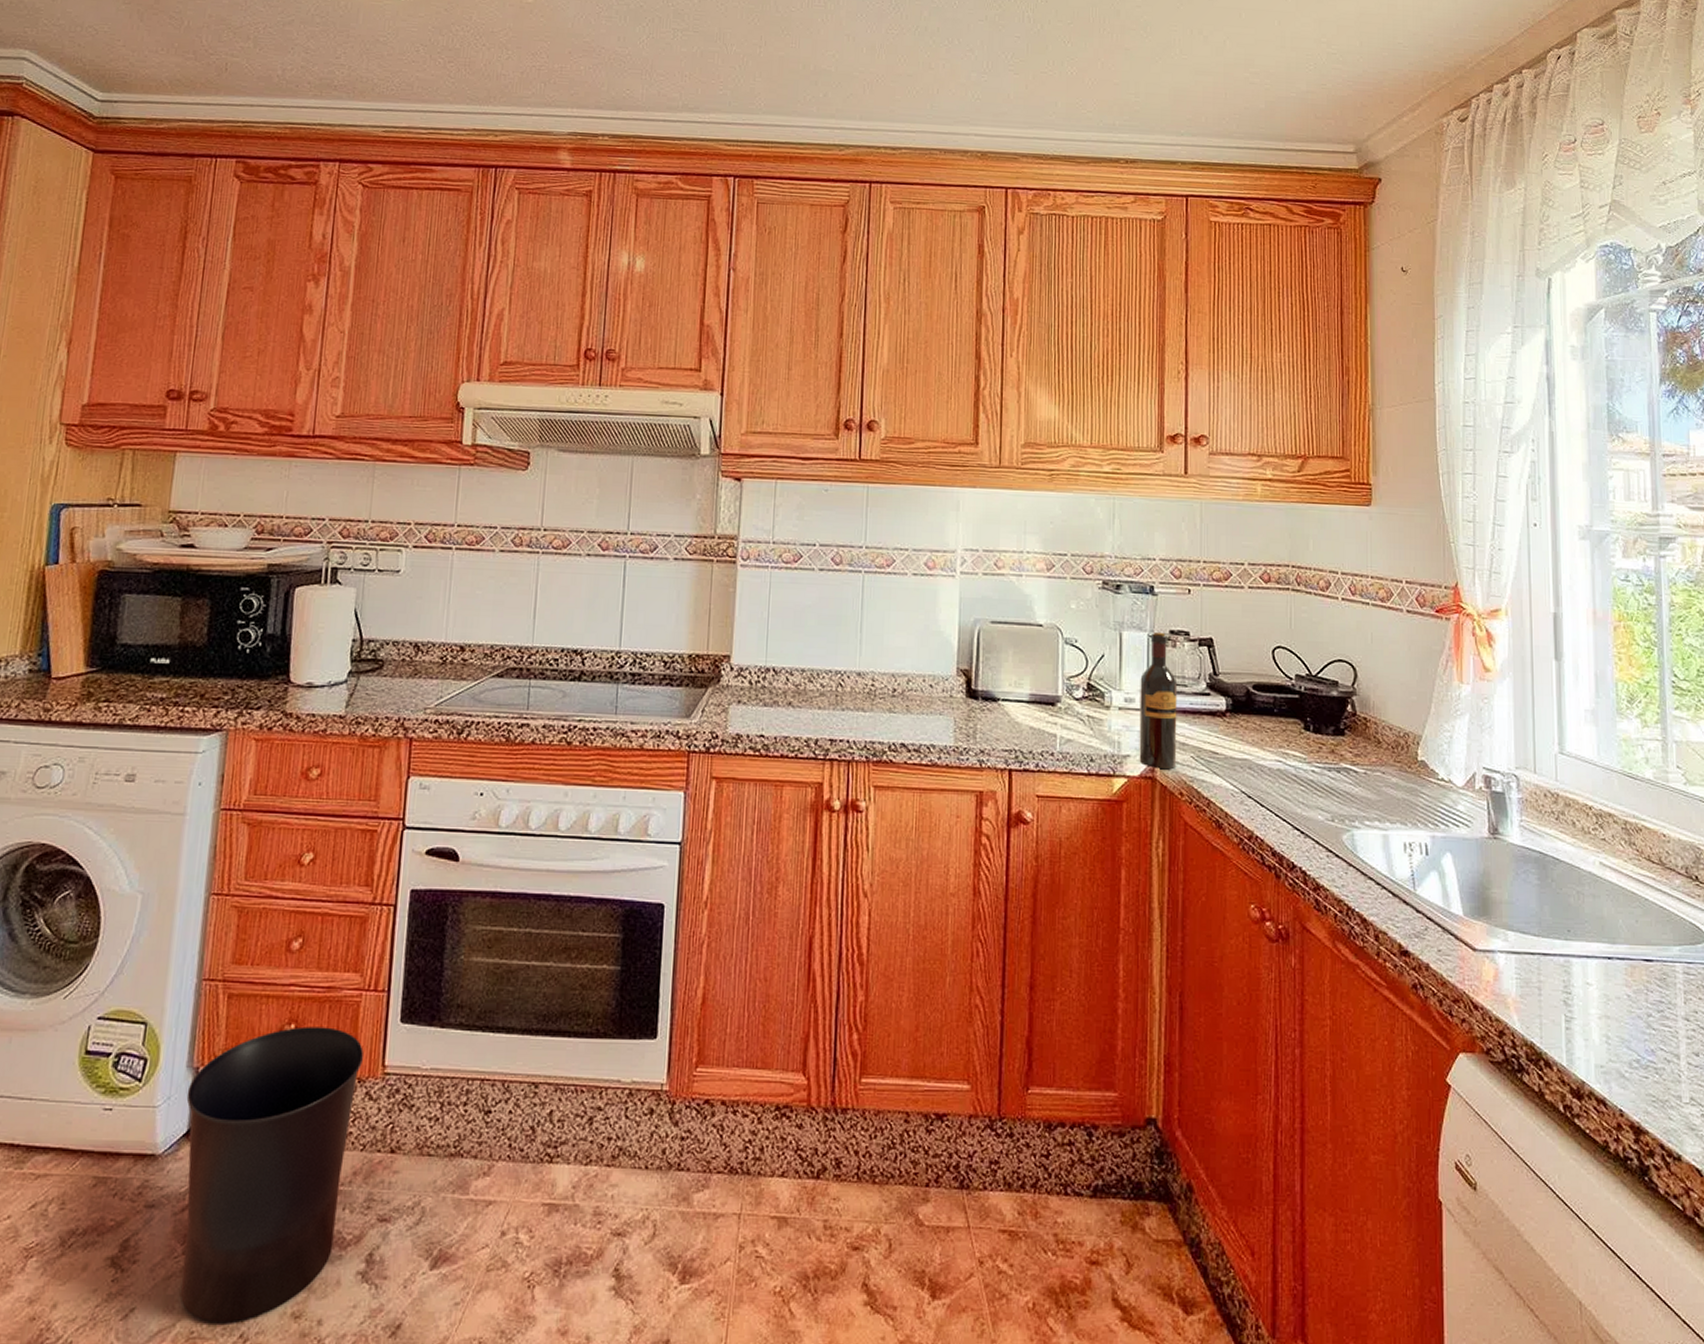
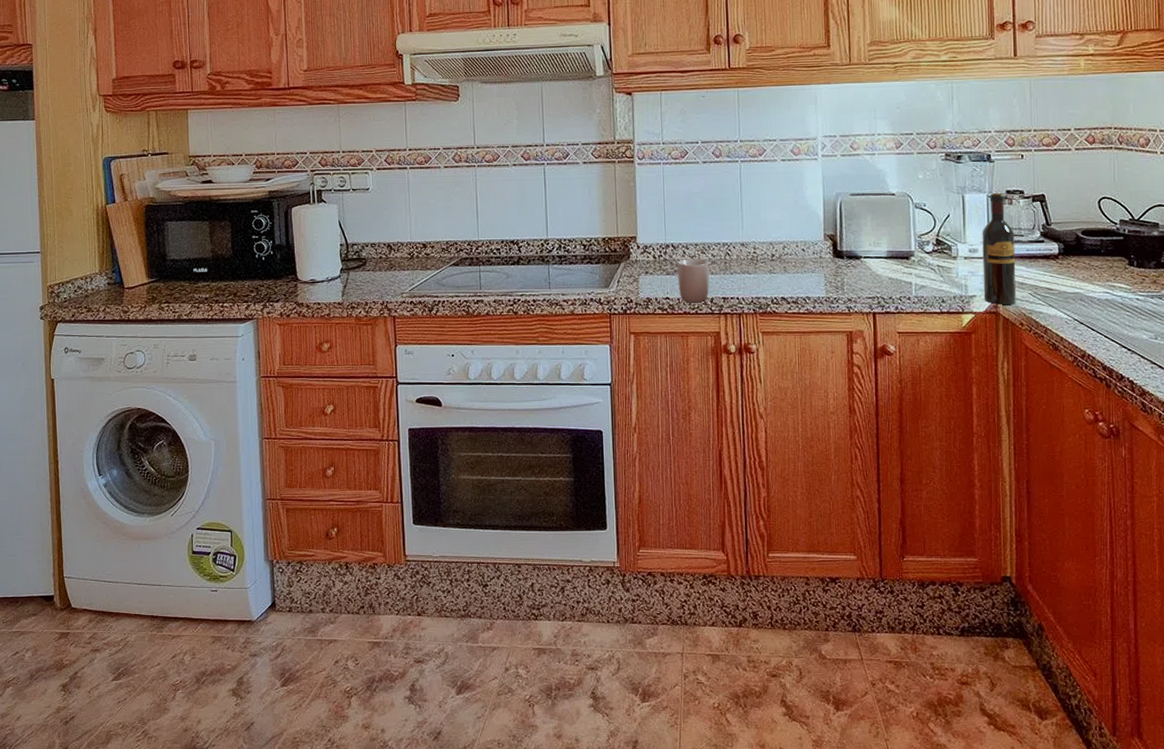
waste bin: present [180,1026,364,1323] -> none [267,529,389,731]
cup: none [776,687,817,746] -> present [677,258,710,304]

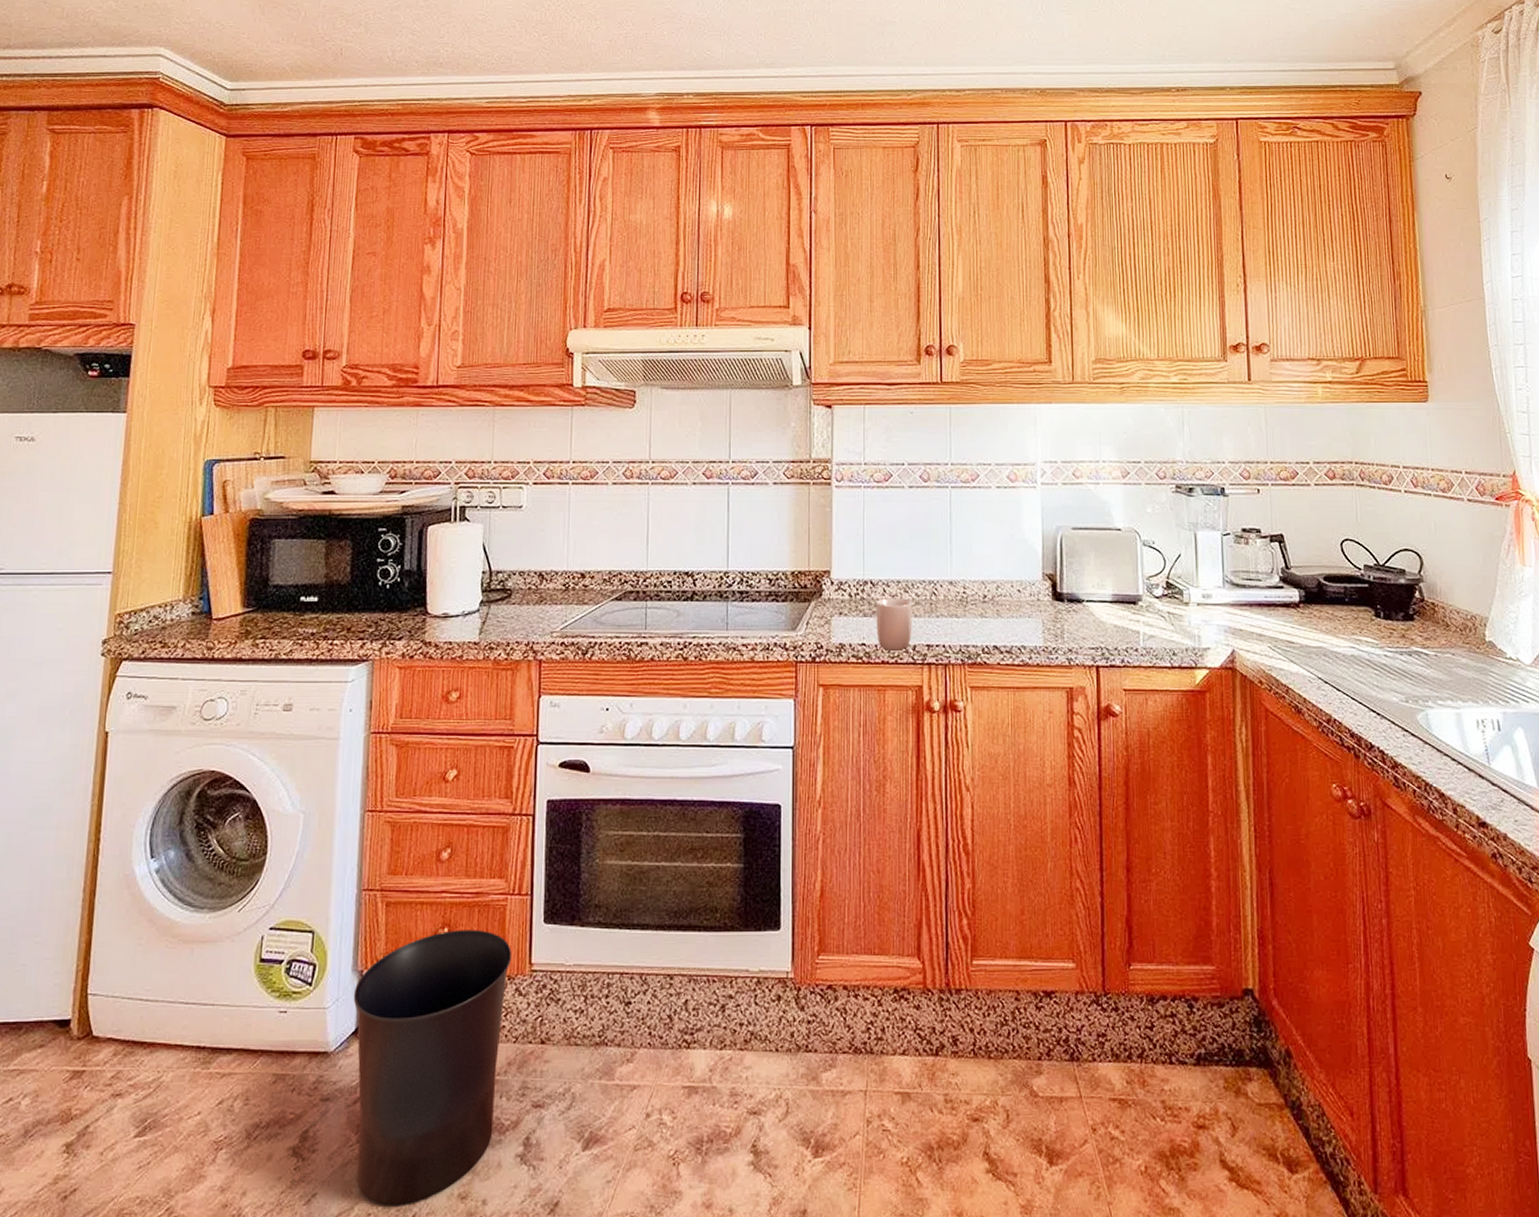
waste bin: none [267,529,389,731] -> present [353,930,511,1205]
wine bottle: present [982,192,1017,306] -> none [1216,530,1255,660]

